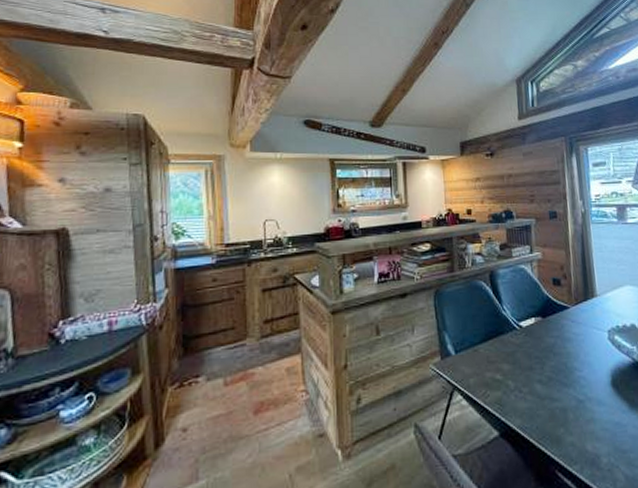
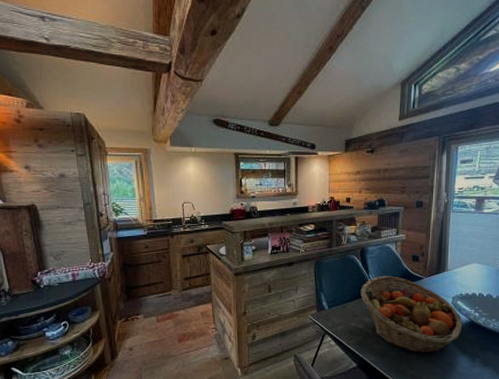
fruit basket: none [494,306,626,411] -> present [360,276,463,353]

